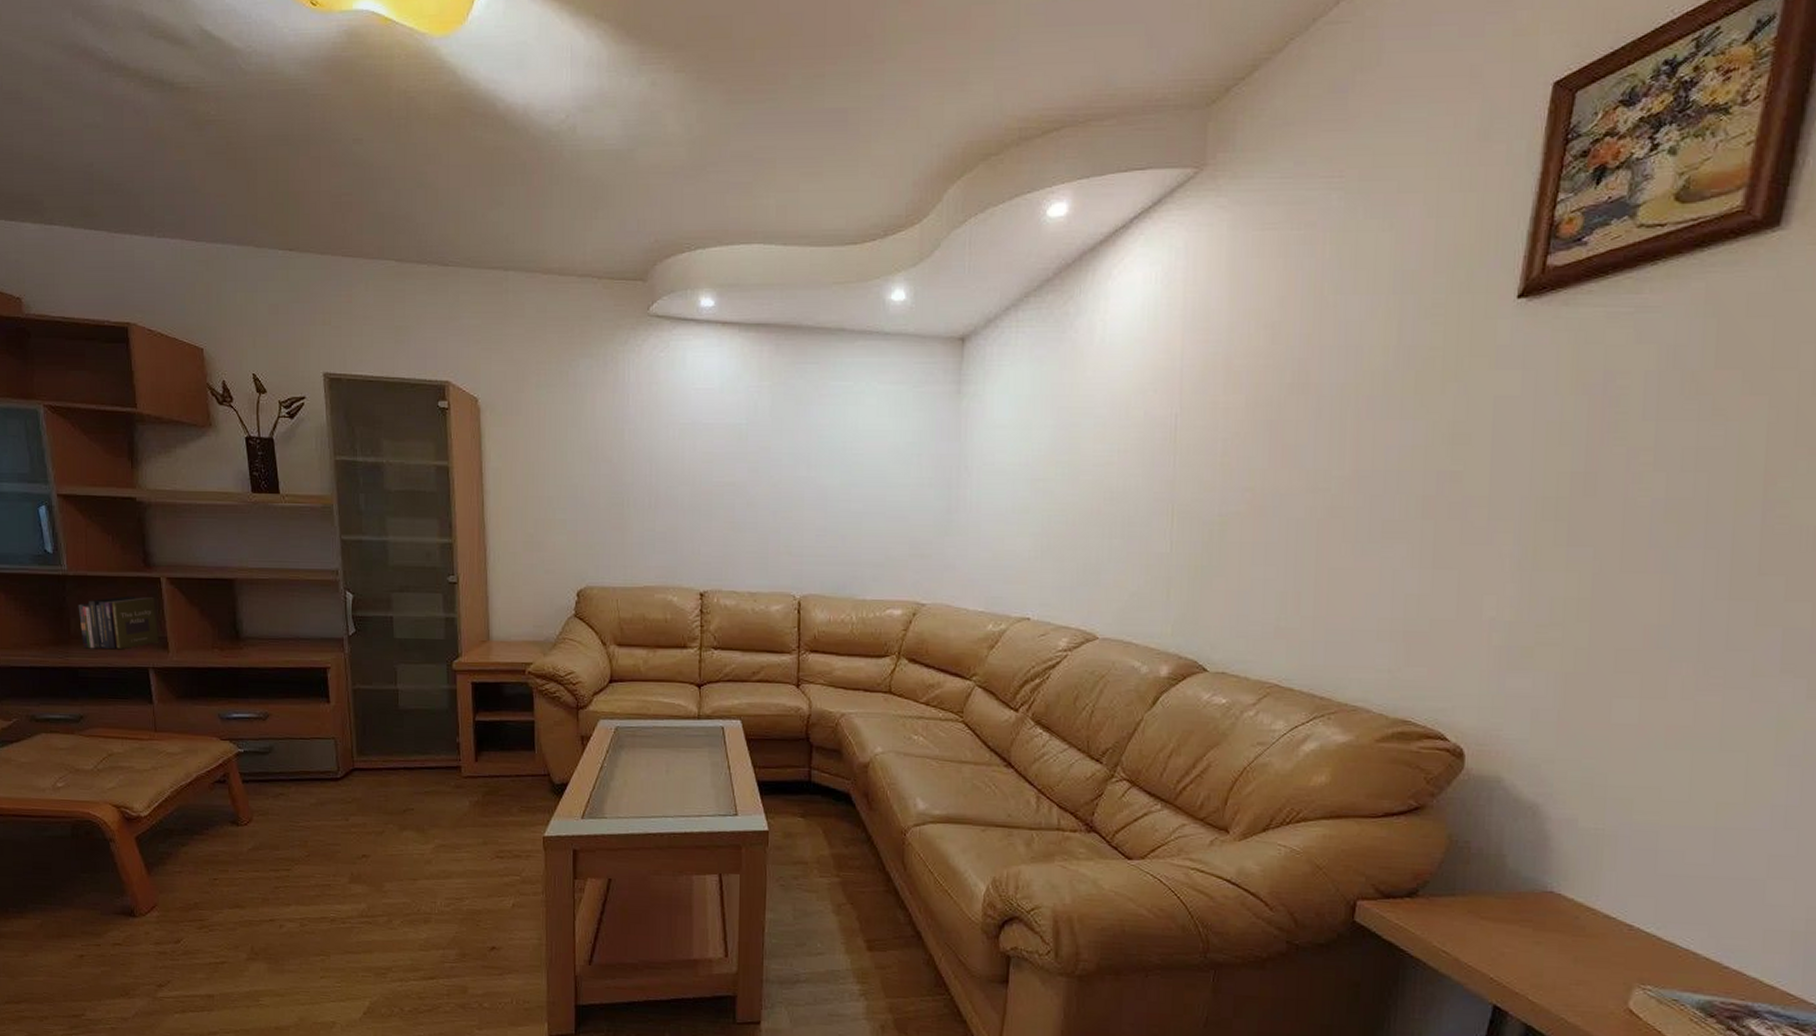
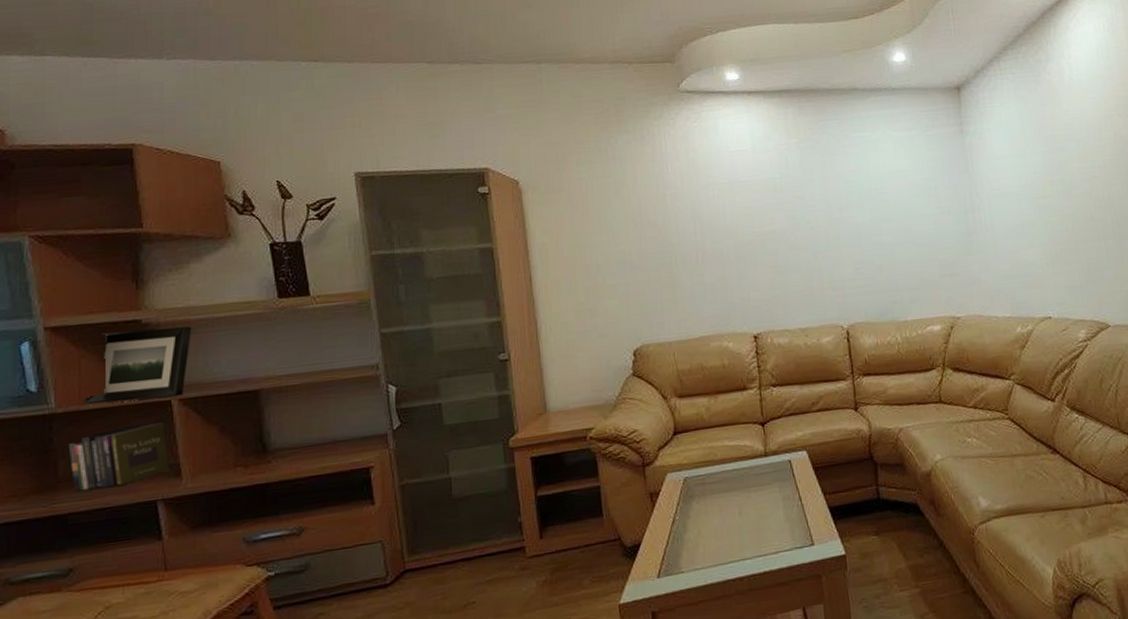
picture frame: none [90,506,178,575] -> present [84,326,192,406]

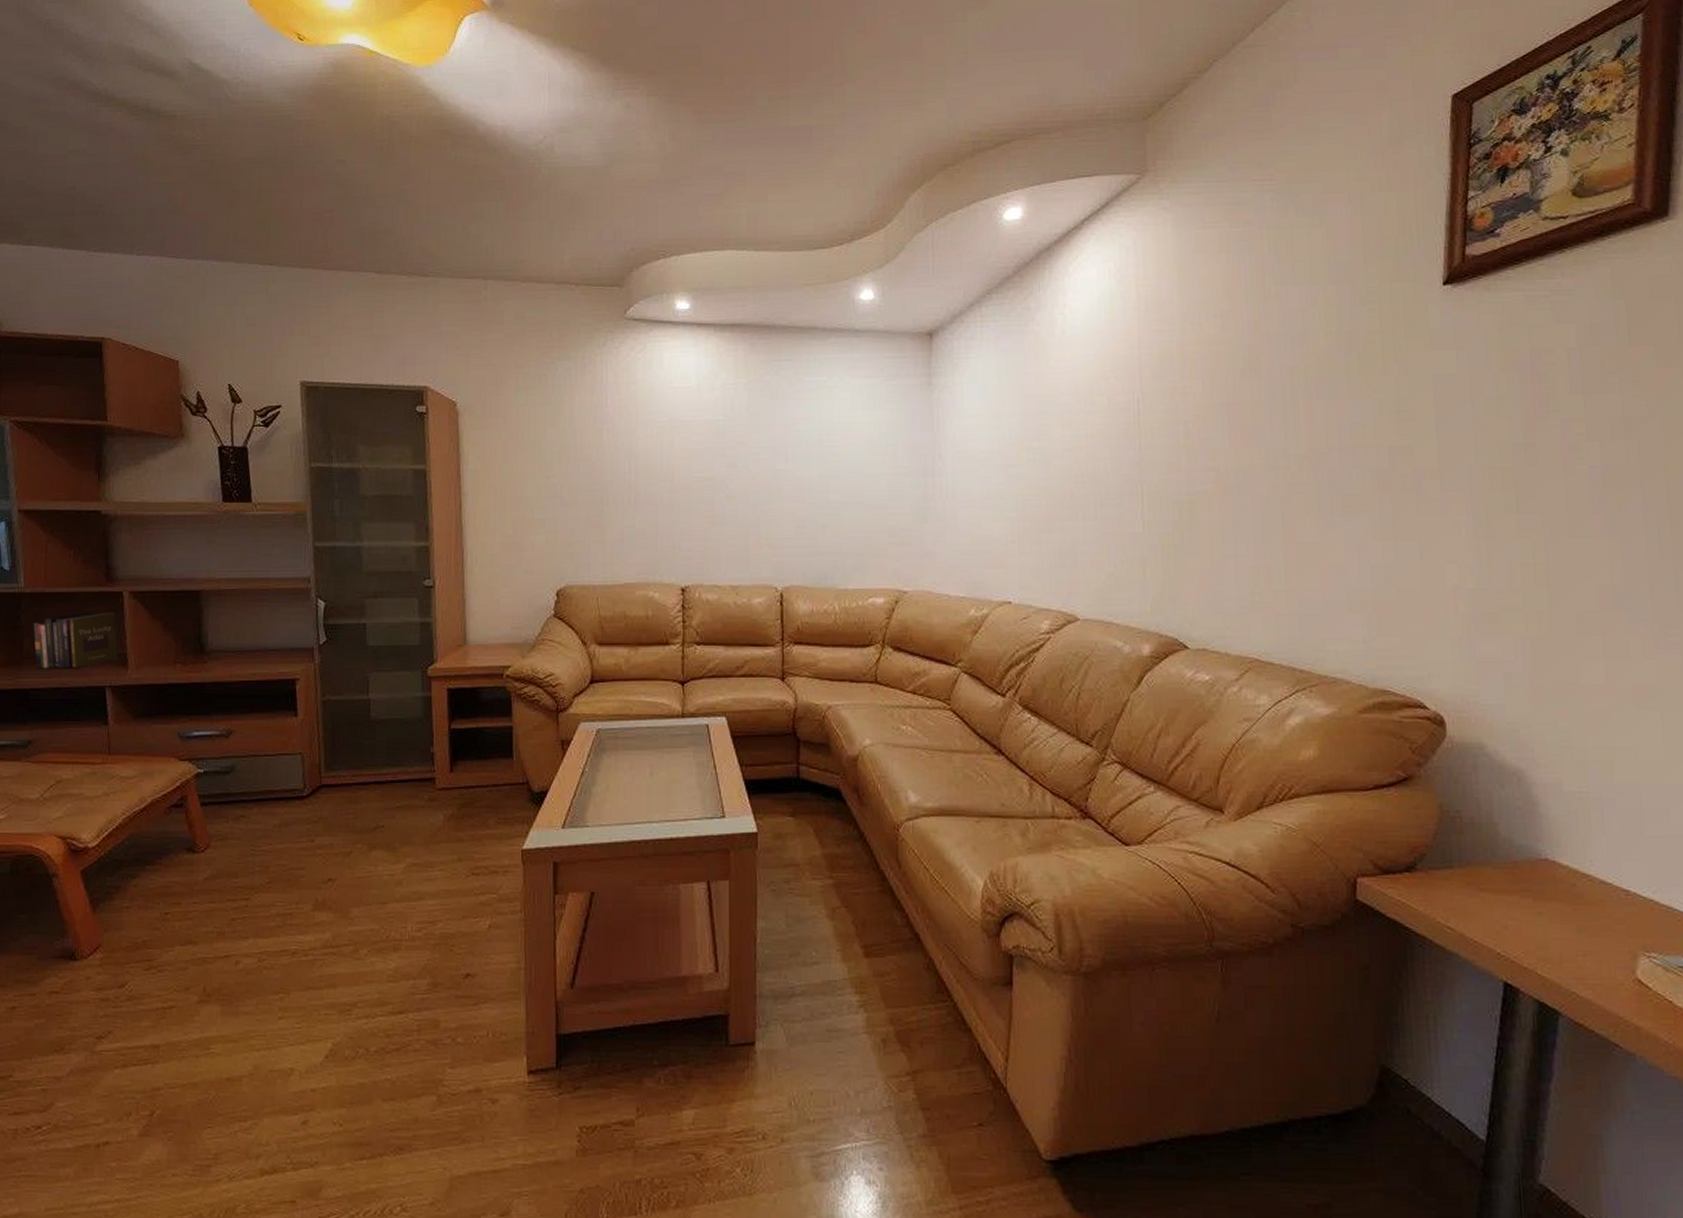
picture frame: present [84,326,192,406] -> none [48,520,145,589]

